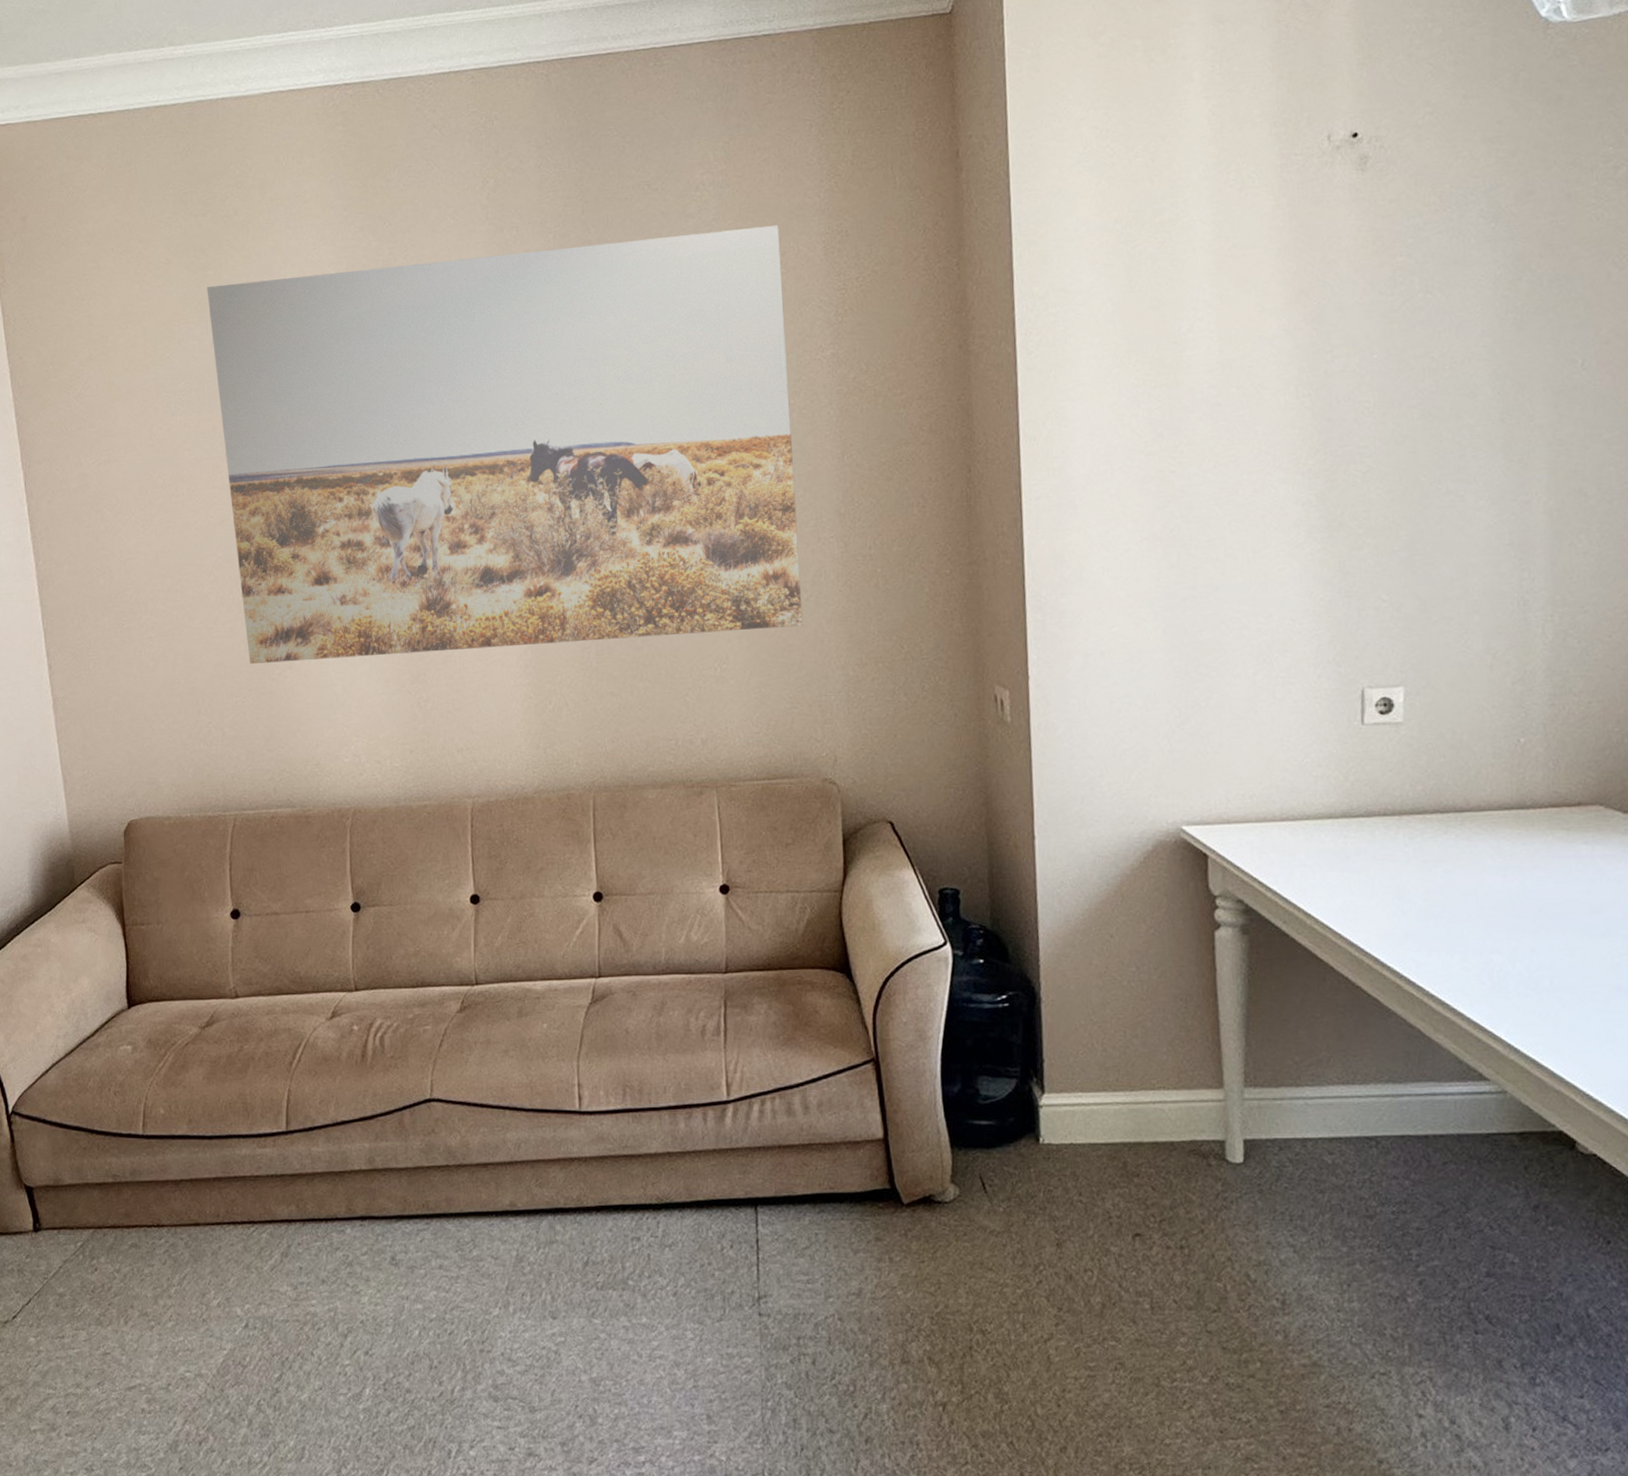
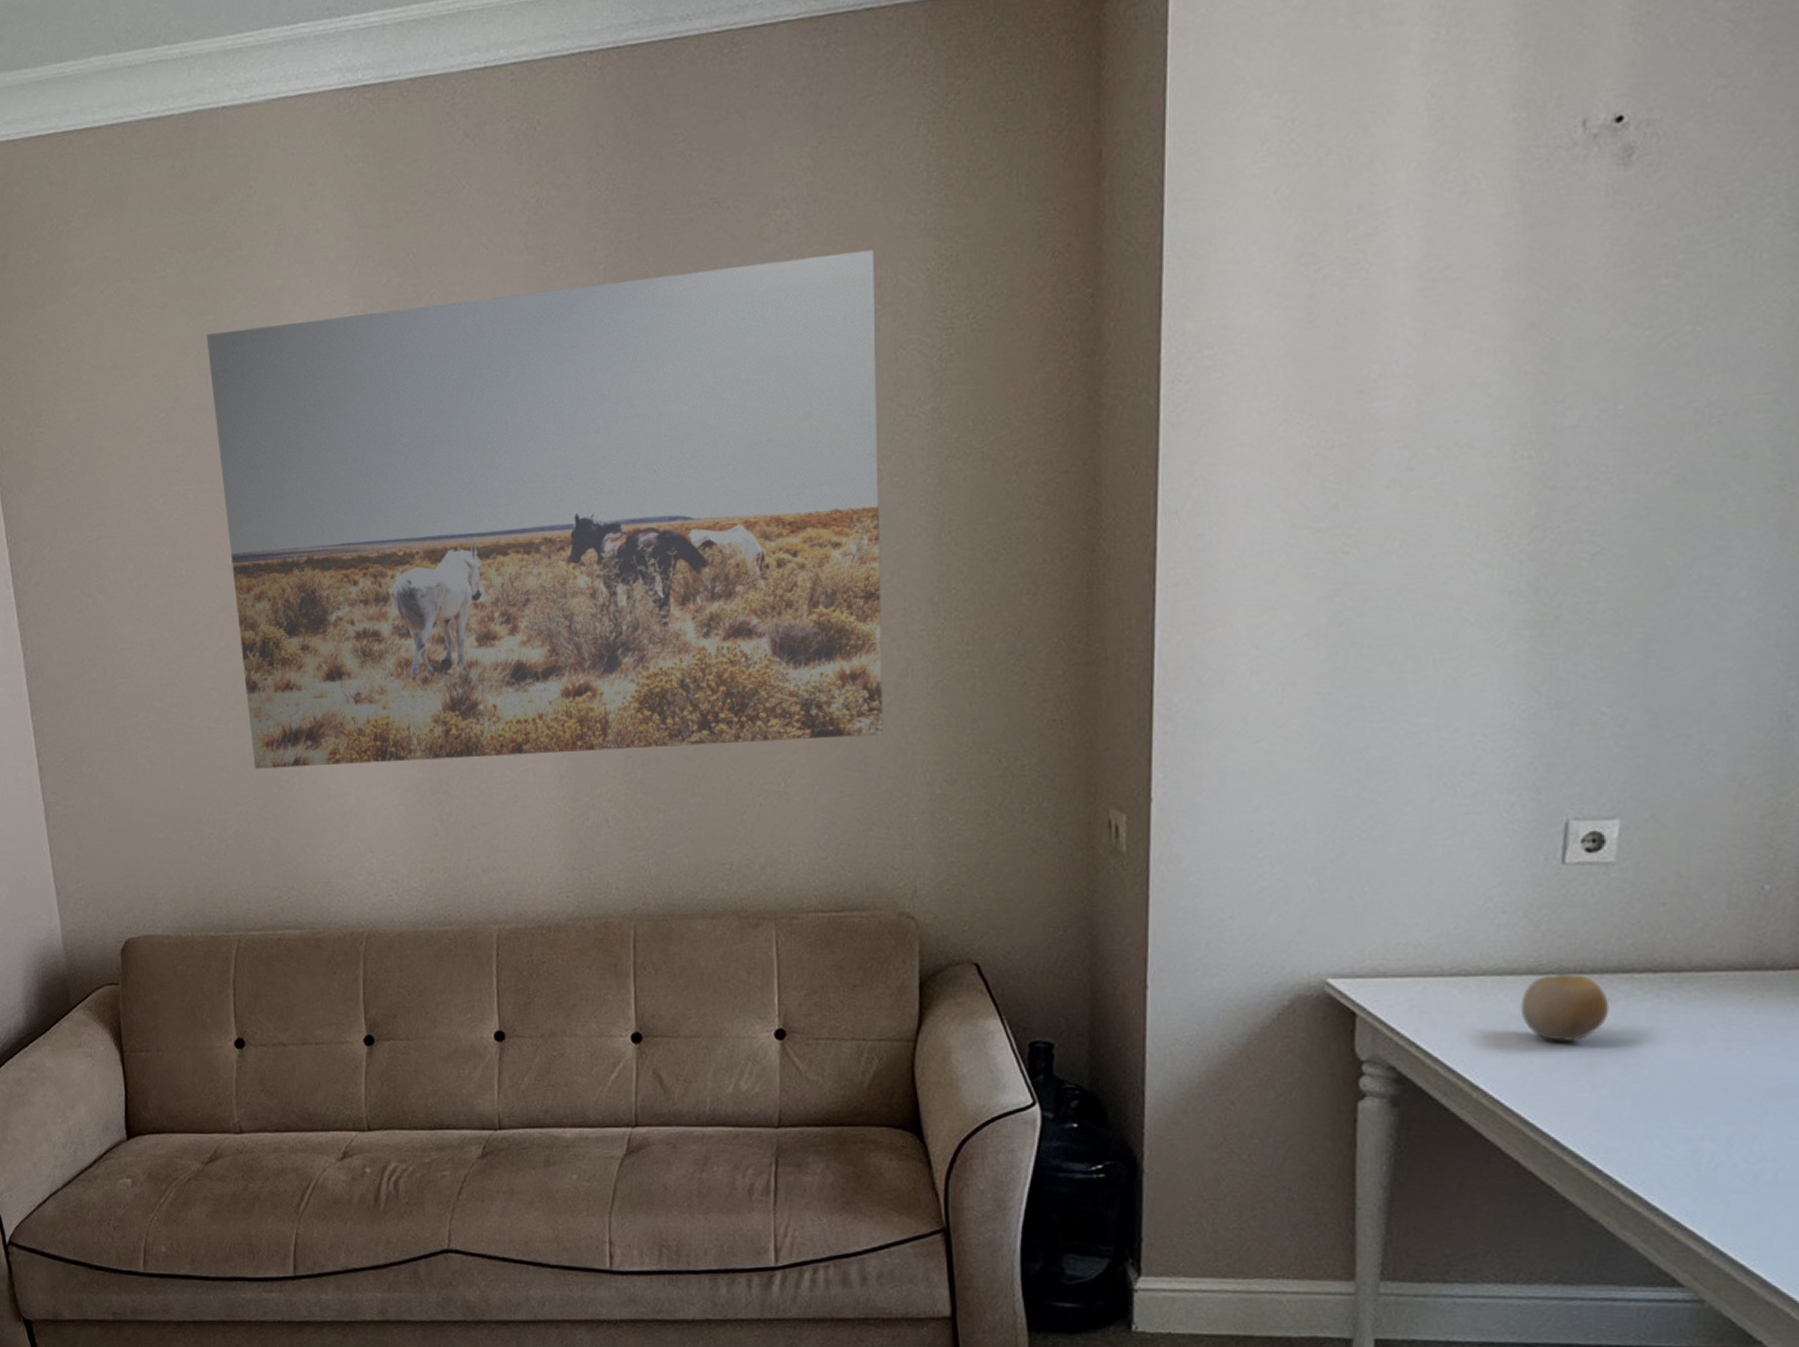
fruit: none [1339,816,1410,874] -> present [1520,973,1610,1042]

